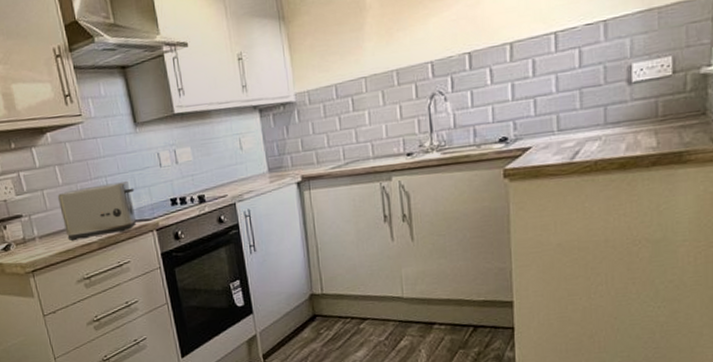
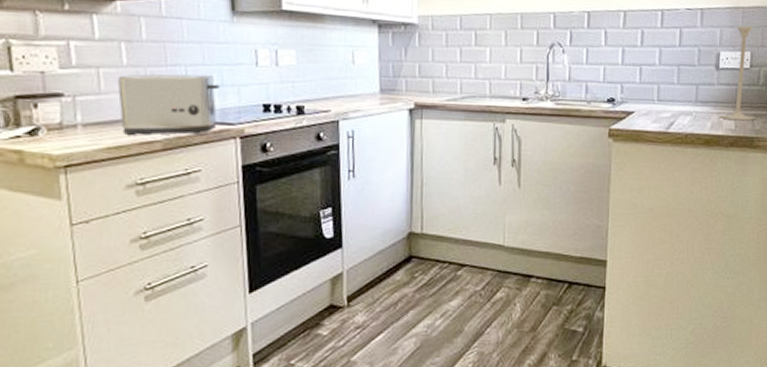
candlestick: none [635,26,685,138] -> present [719,25,756,121]

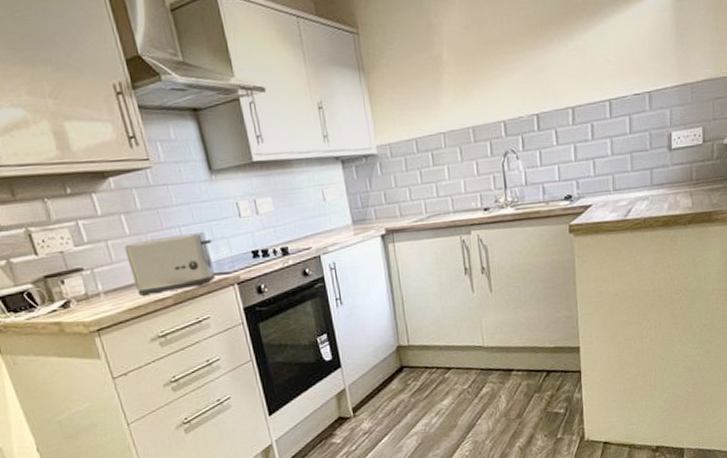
candlestick: present [719,25,756,121] -> none [675,101,713,199]

